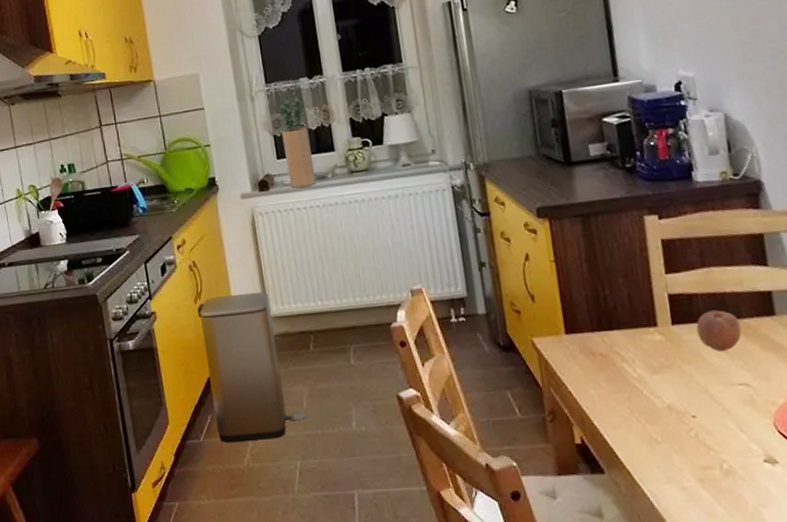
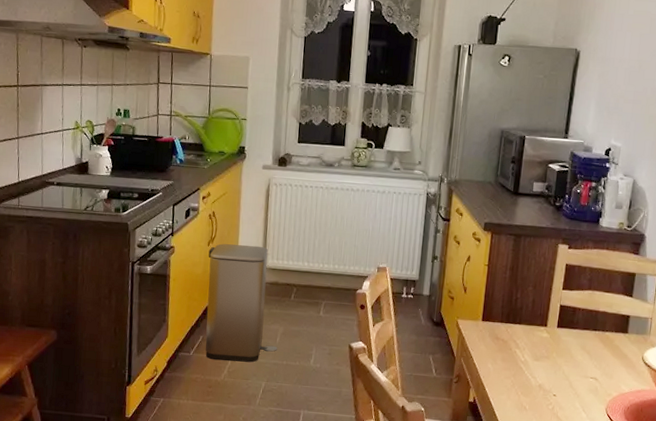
vase: present [279,86,316,189] -> none [303,86,328,171]
fruit: present [696,310,742,351] -> none [572,322,603,353]

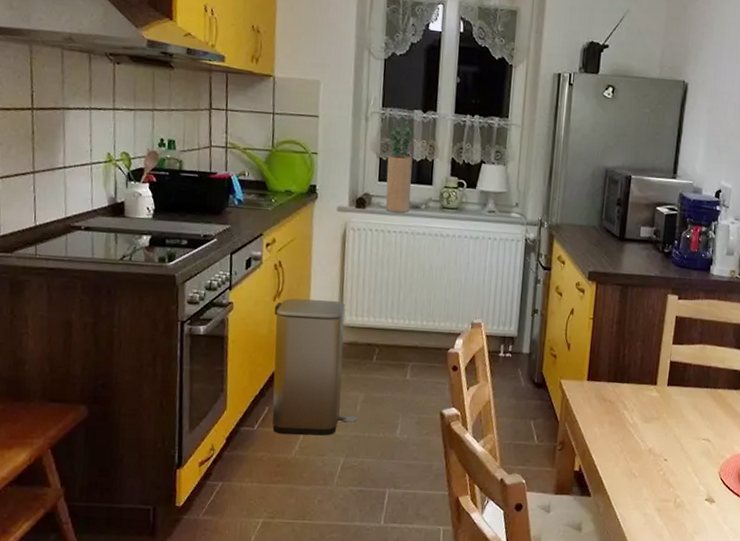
vase: none [303,86,328,171] -> present [385,116,413,214]

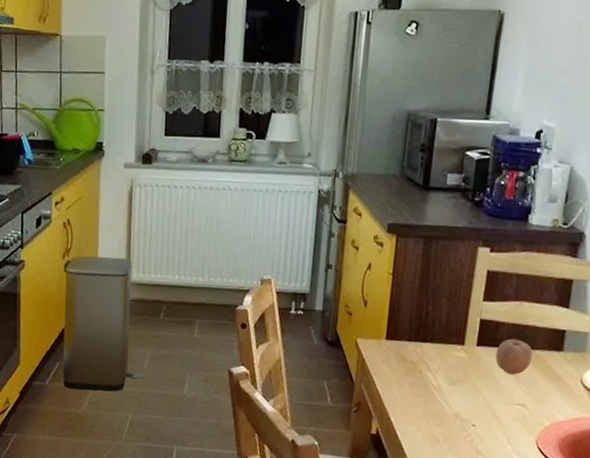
vase: present [385,116,413,214] -> none [171,68,199,168]
fruit: none [684,379,715,412] -> present [495,338,533,375]

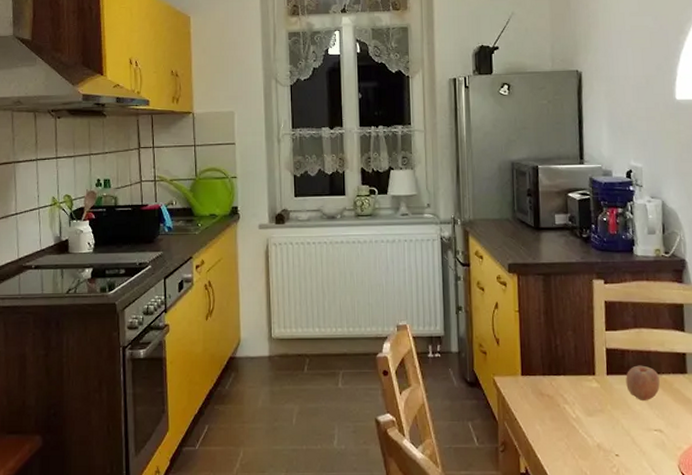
pedal bin: present [62,256,146,392] -> none [207,314,294,451]

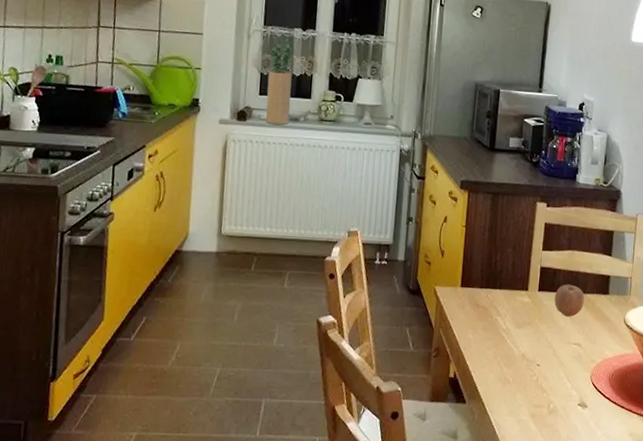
vase: none [301,134,326,225] -> present [265,34,292,126]

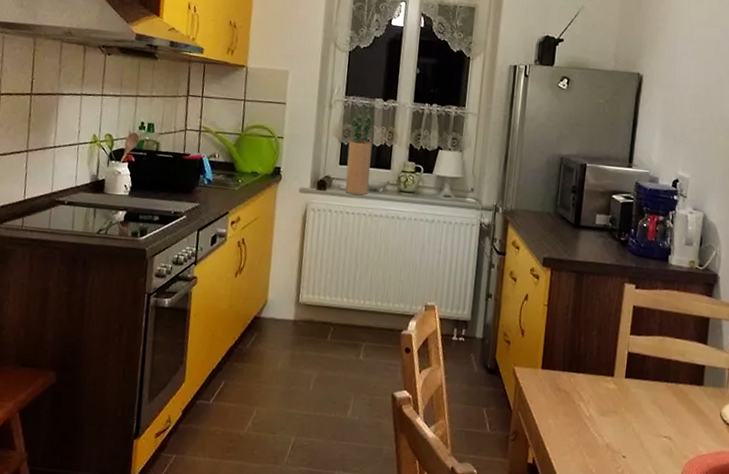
fruit: present [554,284,584,317] -> none [642,372,676,407]

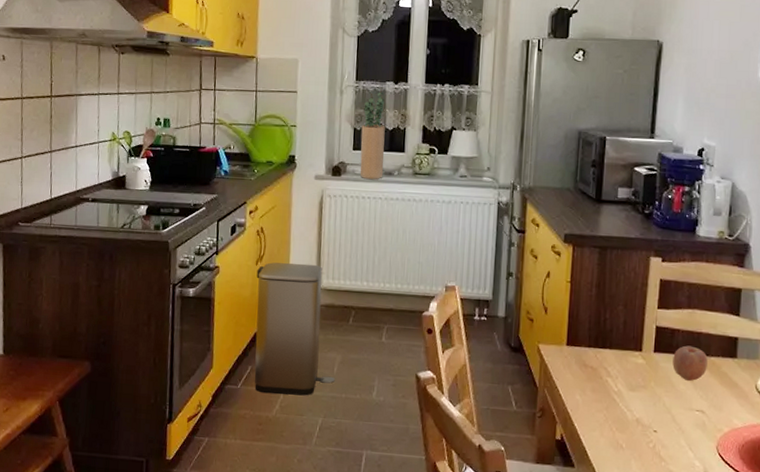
pedal bin: none [227,275,310,413] -> present [254,262,335,396]
fruit: none [642,372,676,407] -> present [672,345,708,381]

